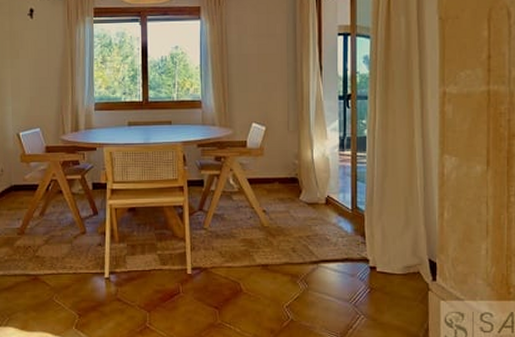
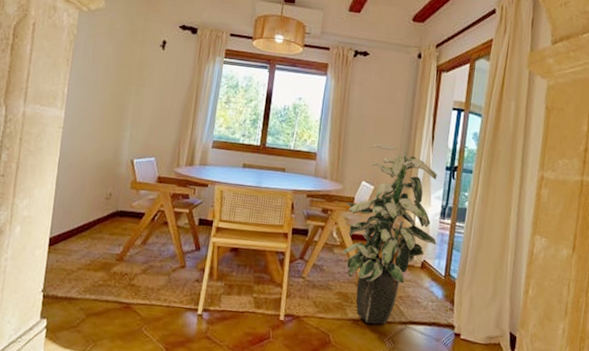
indoor plant: none [239,81,339,268] -> present [342,143,437,325]

